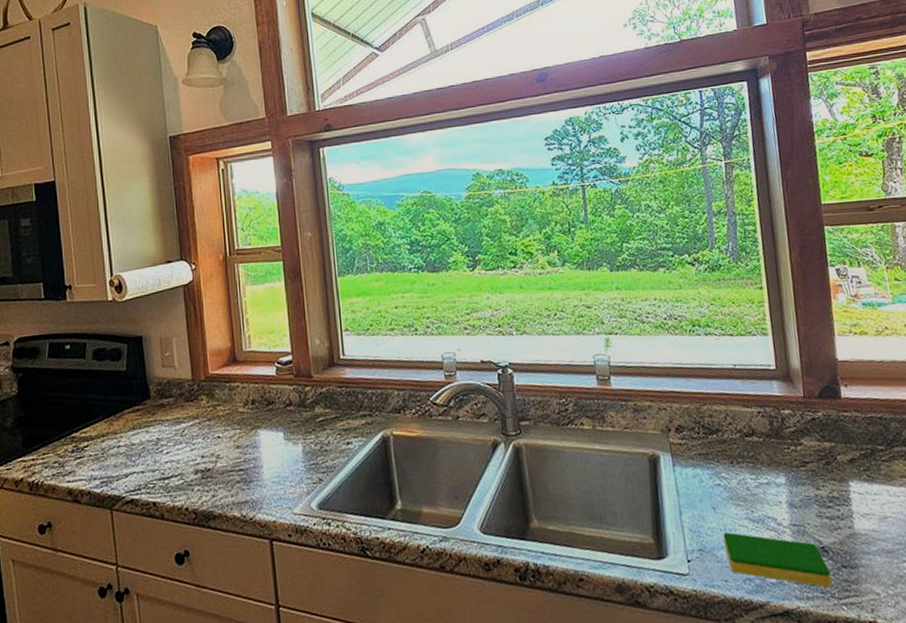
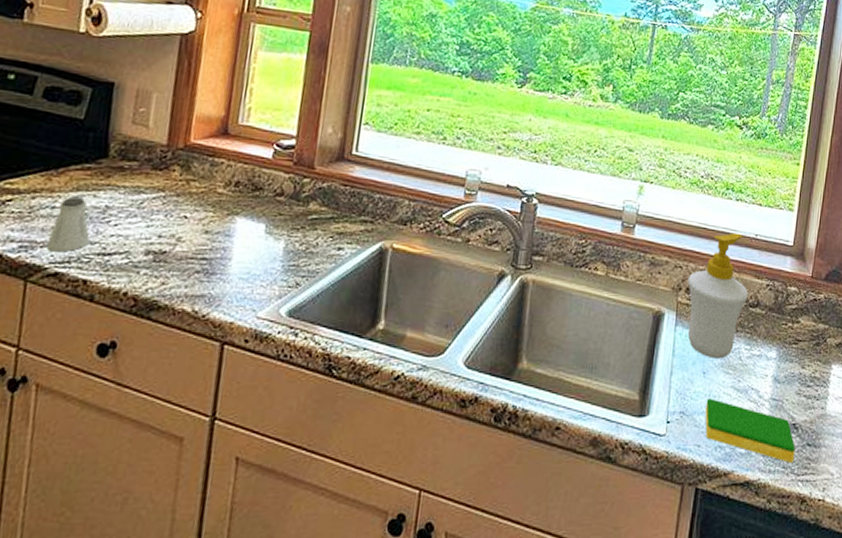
saltshaker: none [120,434,151,483] -> present [46,196,90,252]
soap bottle: none [674,366,742,493] -> present [687,233,749,359]

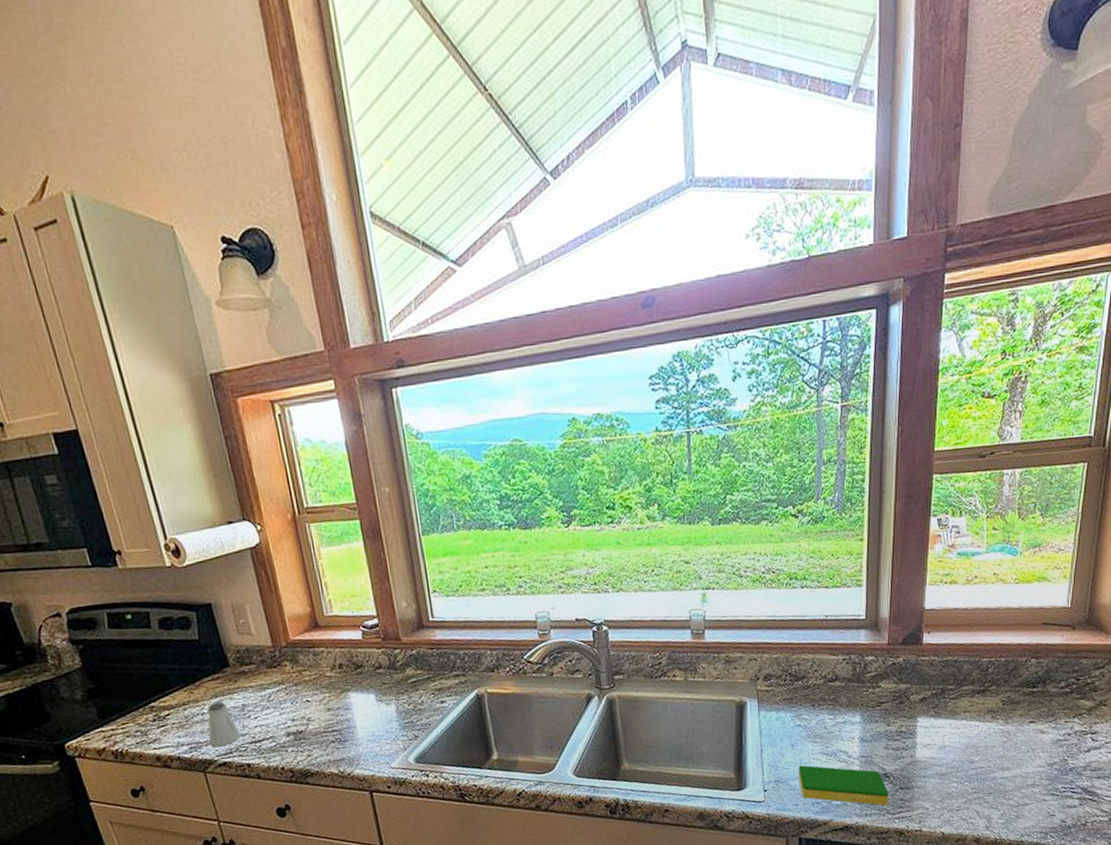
soap bottle: present [687,233,749,359] -> none [763,618,826,733]

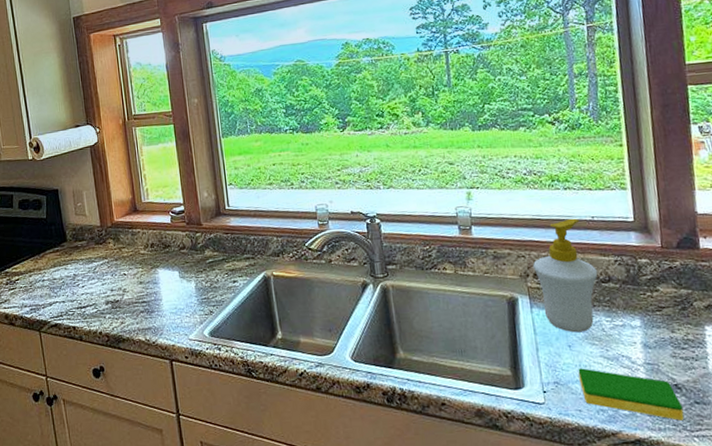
saltshaker: present [206,701,241,747] -> none [45,270,70,310]
soap bottle: none [763,618,826,733] -> present [532,218,598,333]

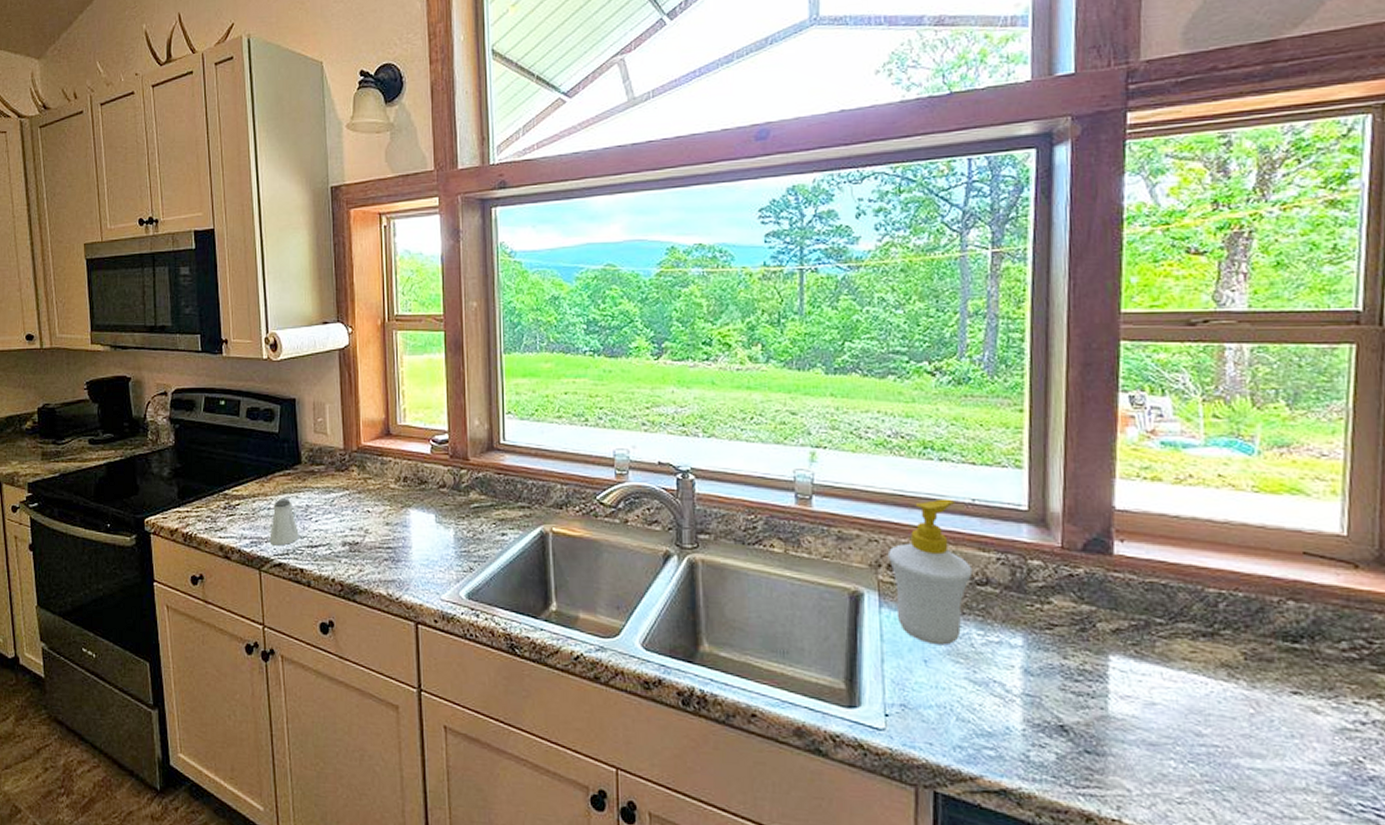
saltshaker: none [45,270,70,310] -> present [269,498,299,546]
dish sponge: present [578,368,685,421] -> none [933,690,1068,772]

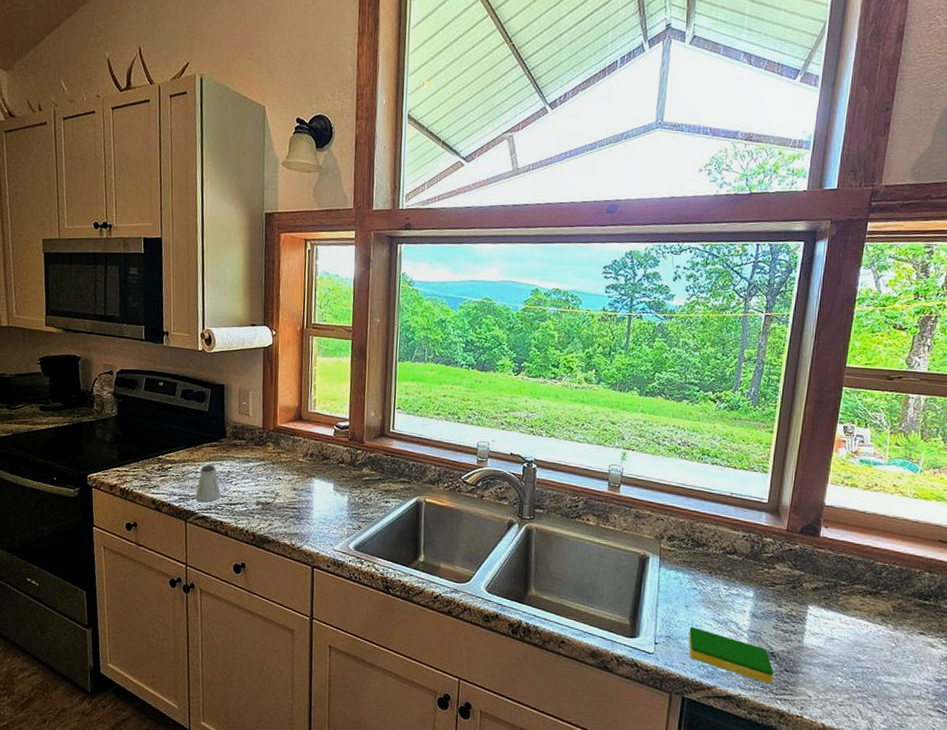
soap bottle: present [887,498,973,646] -> none [668,491,726,596]
dish sponge: none [933,690,1068,772] -> present [688,627,774,684]

